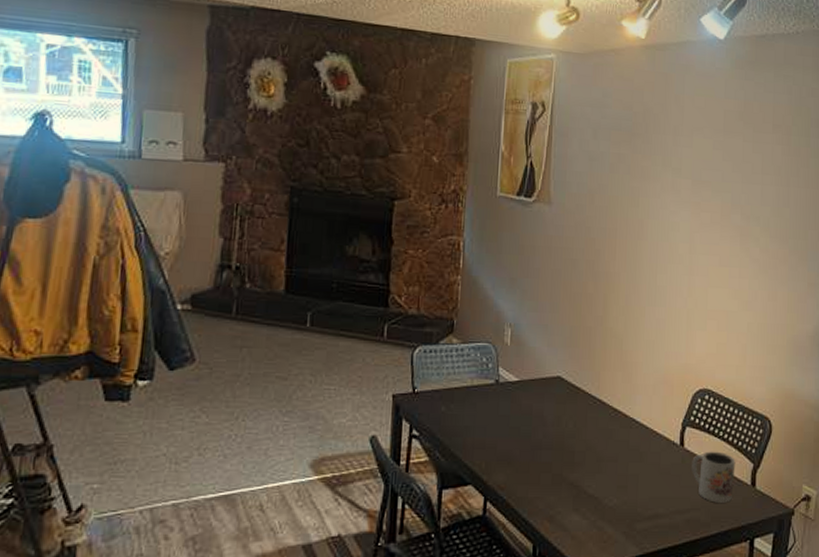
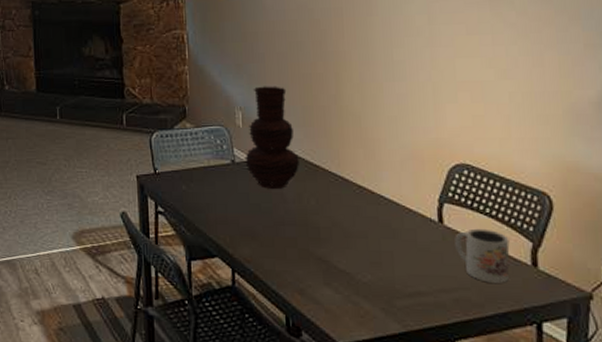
vase: none [509,303,562,412] -> present [245,86,299,190]

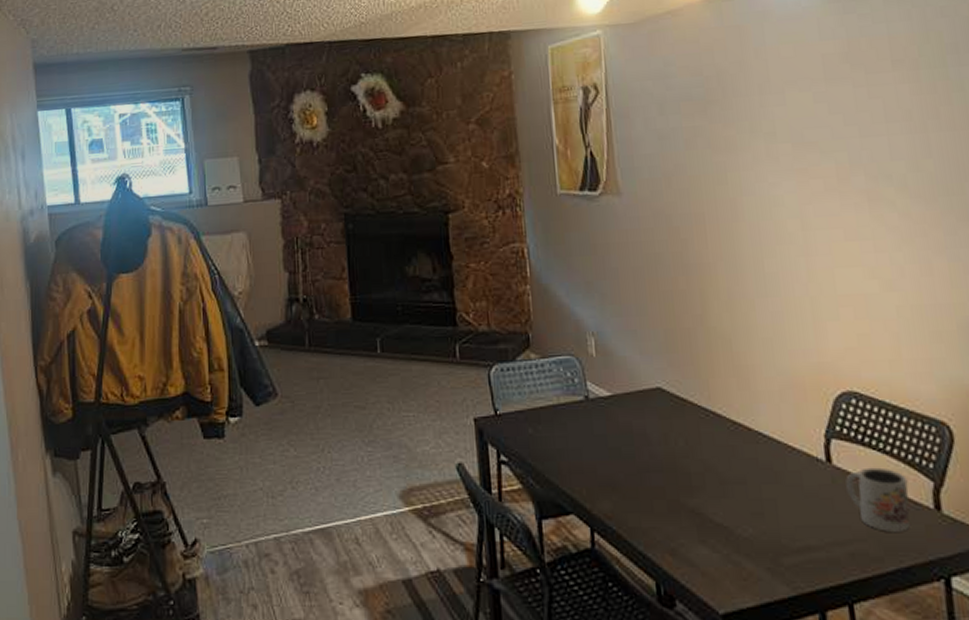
vase: present [245,86,299,190] -> none [600,306,664,430]

